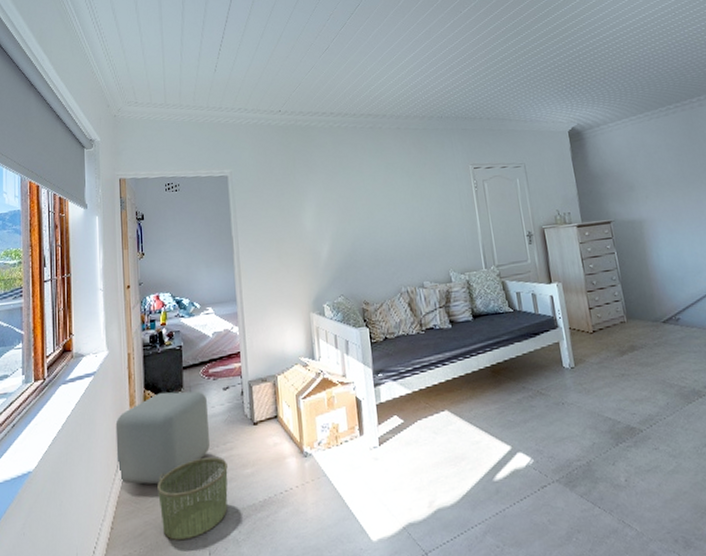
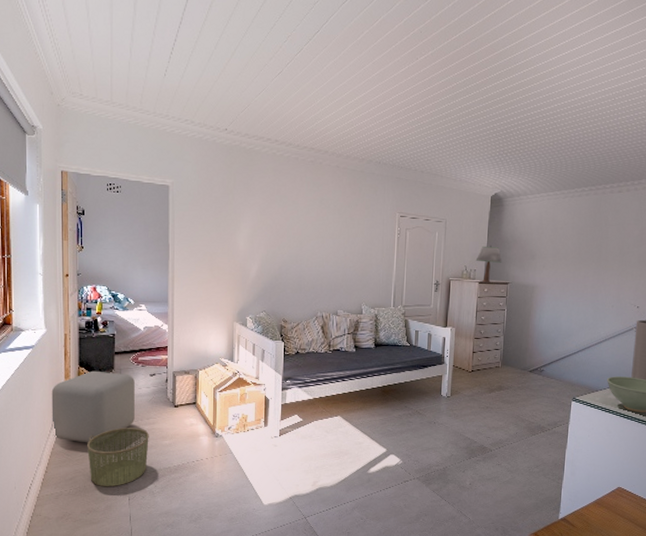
table lamp: none [567,184,598,226] -> present [475,246,502,283]

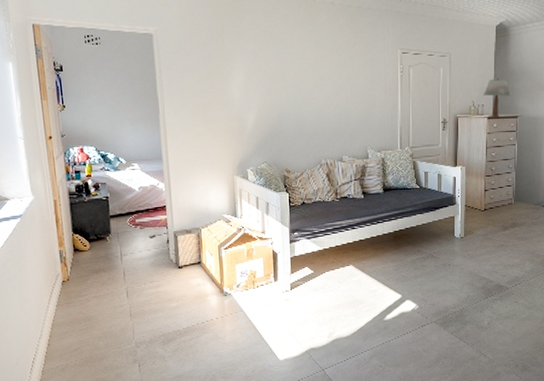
cube: present [51,370,135,443] -> none [46,236,138,312]
basket: present [87,428,149,487] -> none [89,292,155,356]

